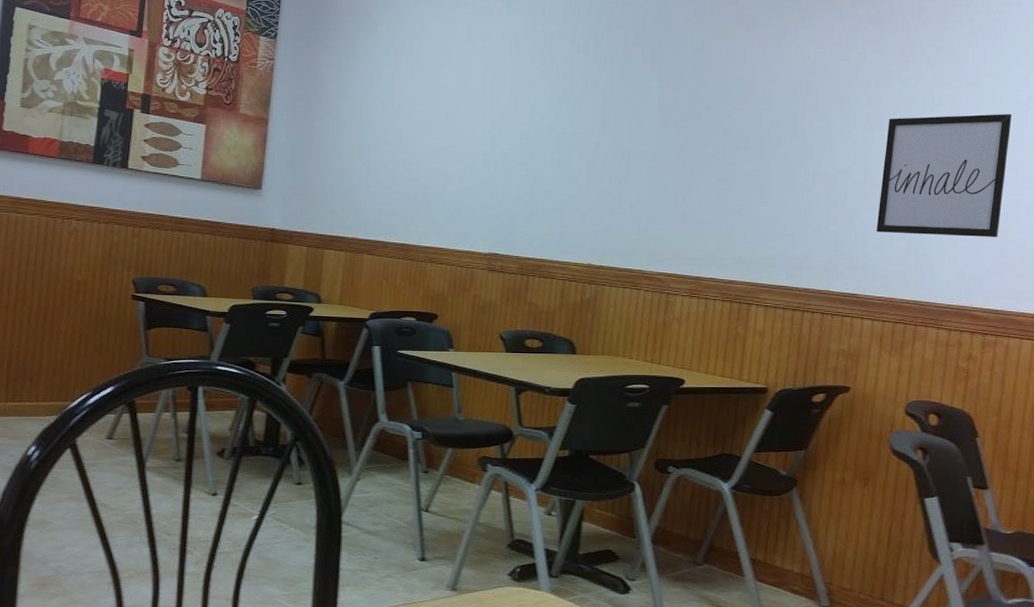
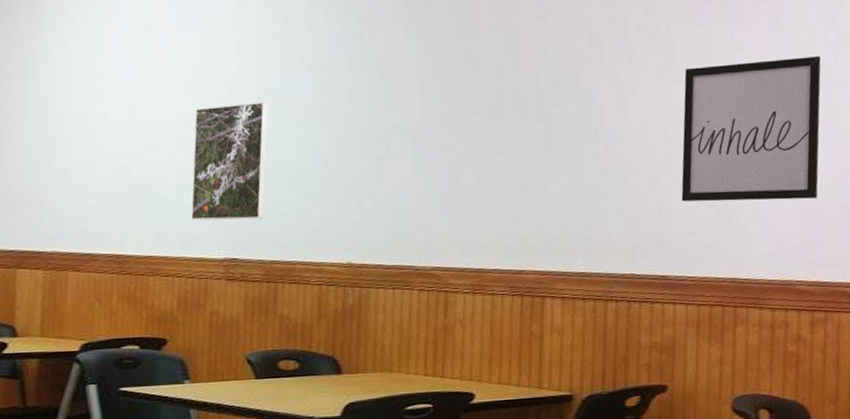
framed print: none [464,126,533,223] -> present [191,101,269,221]

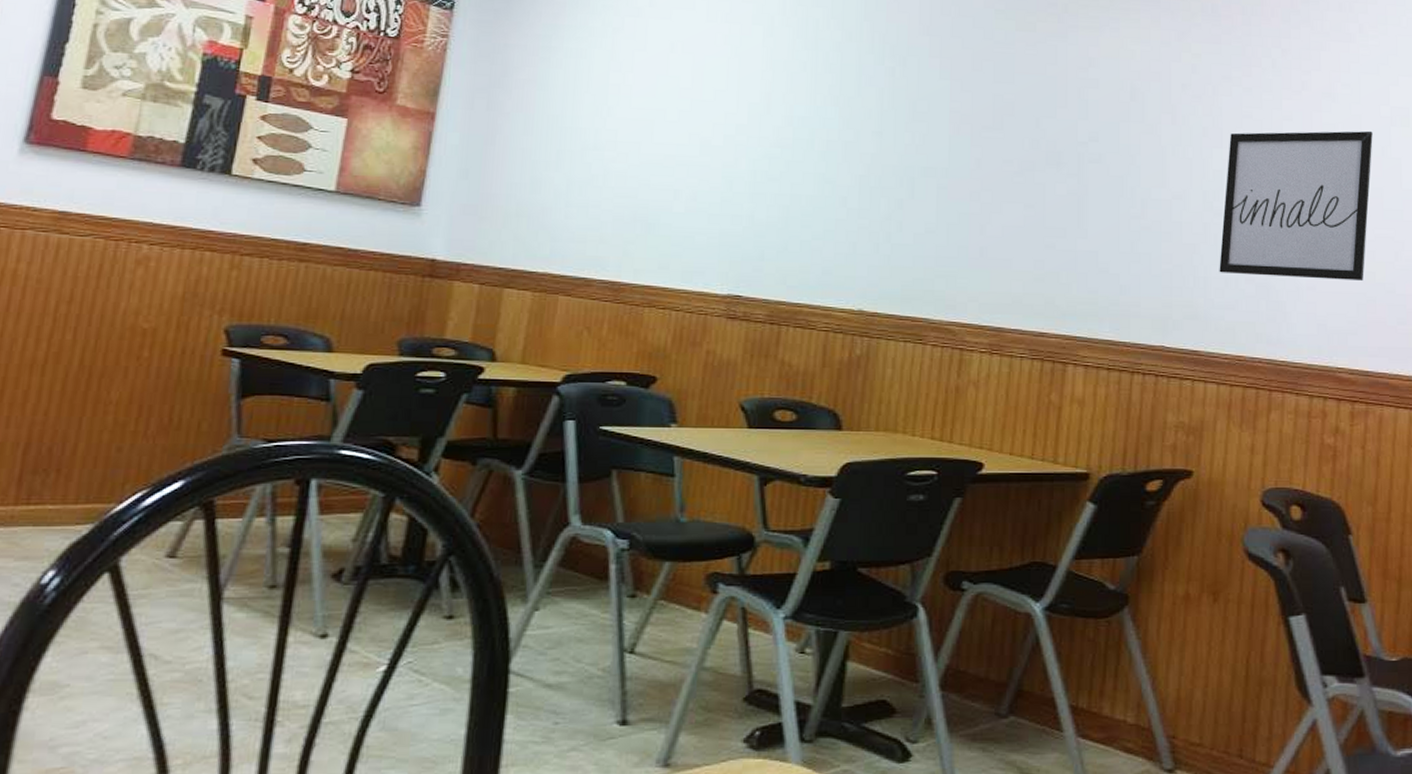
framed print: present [191,101,269,221] -> none [696,131,790,256]

